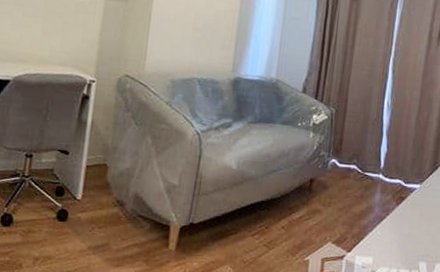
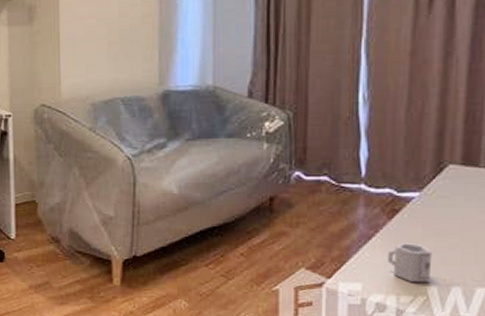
cup: none [393,225,425,259] -> present [388,243,433,283]

